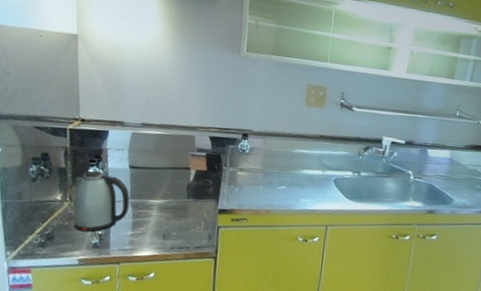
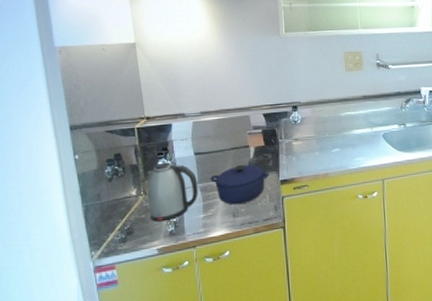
cooking pot: none [143,186,208,228] -> present [210,164,270,205]

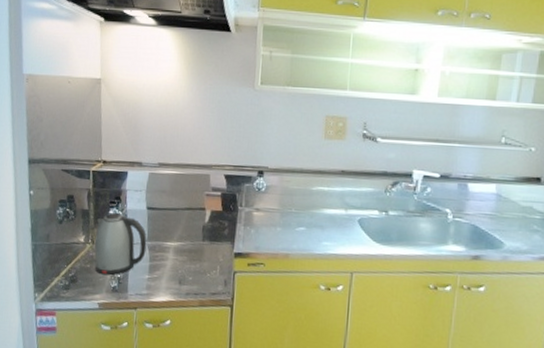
cooking pot: present [210,164,270,205] -> none [160,227,224,272]

